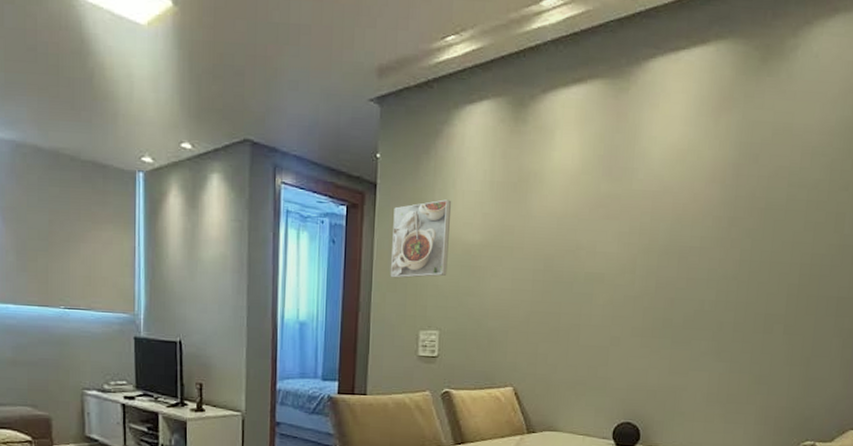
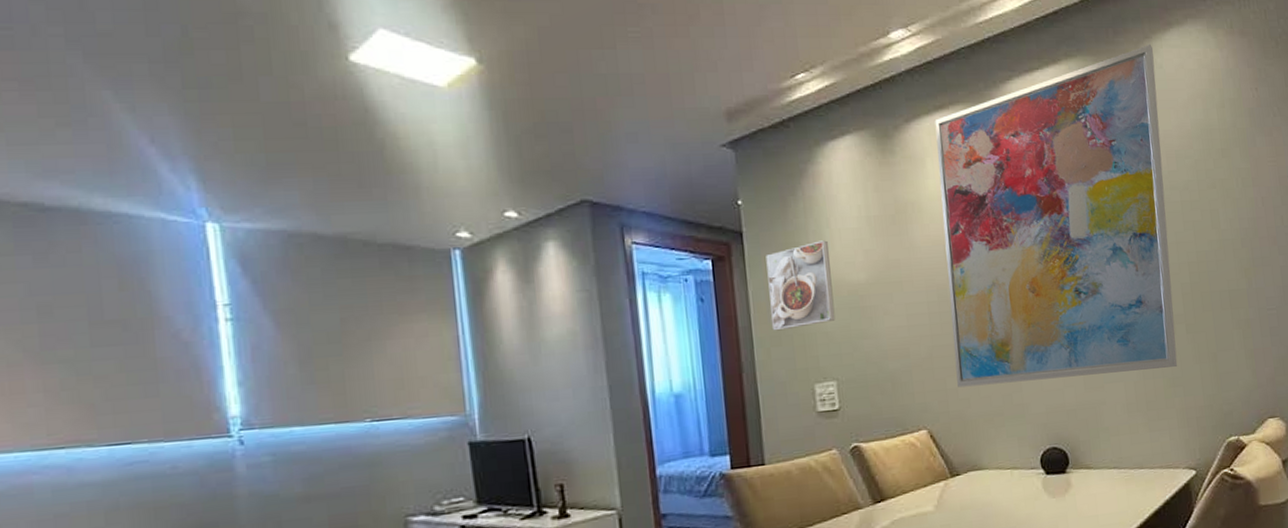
wall art: none [548,30,813,365] -> present [934,44,1178,388]

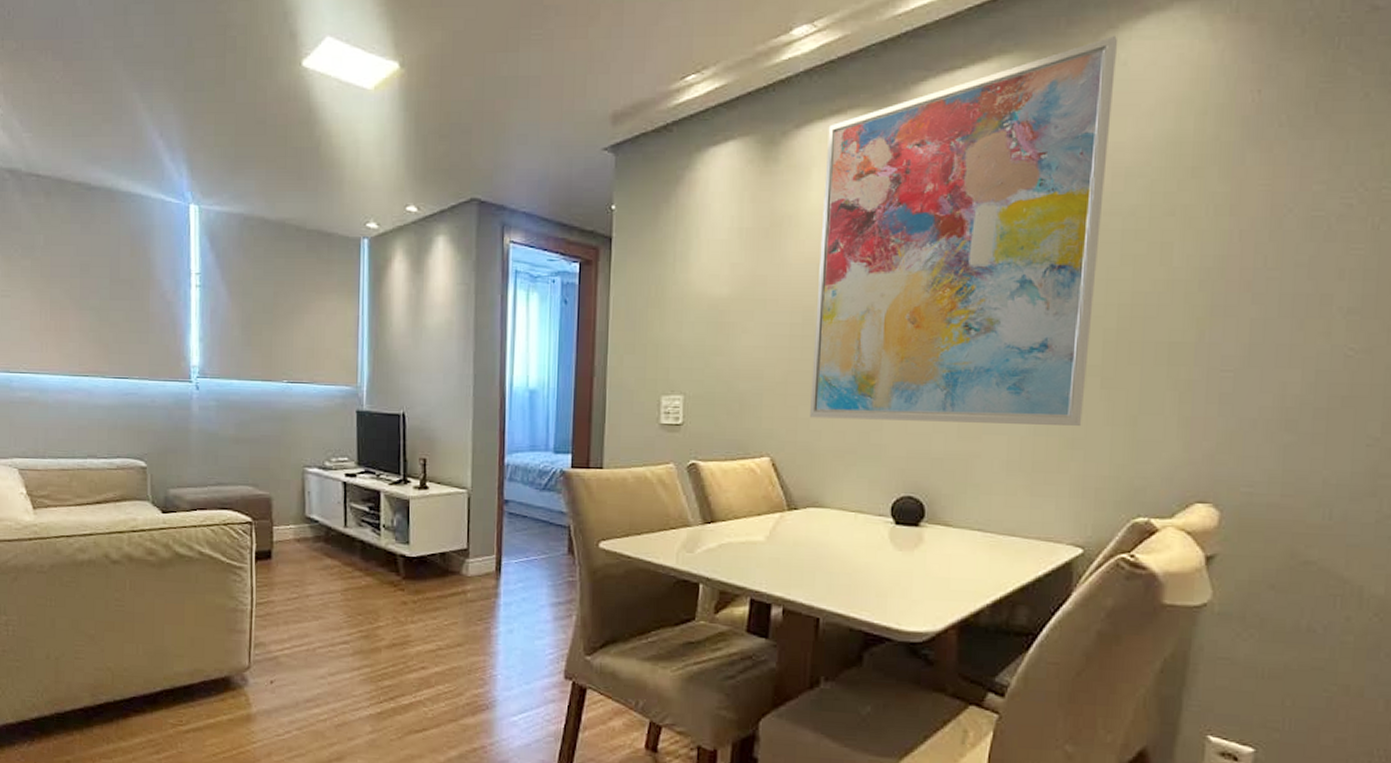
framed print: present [765,240,836,331] -> none [627,250,696,339]

